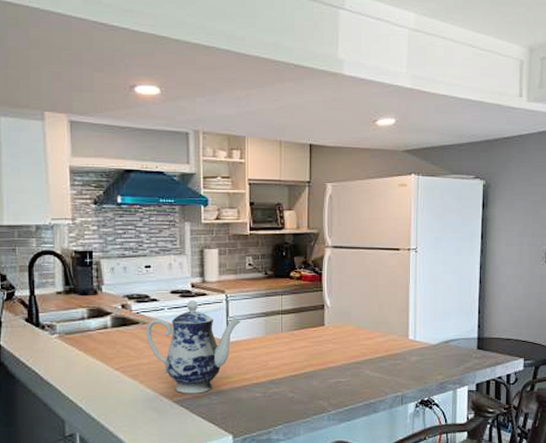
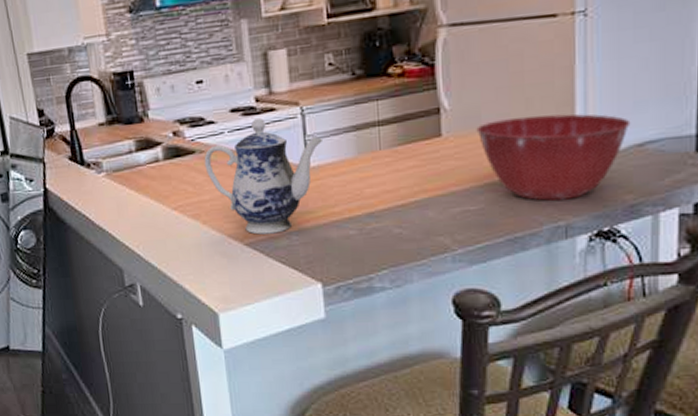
mixing bowl: none [347,317,441,377] -> present [476,113,631,201]

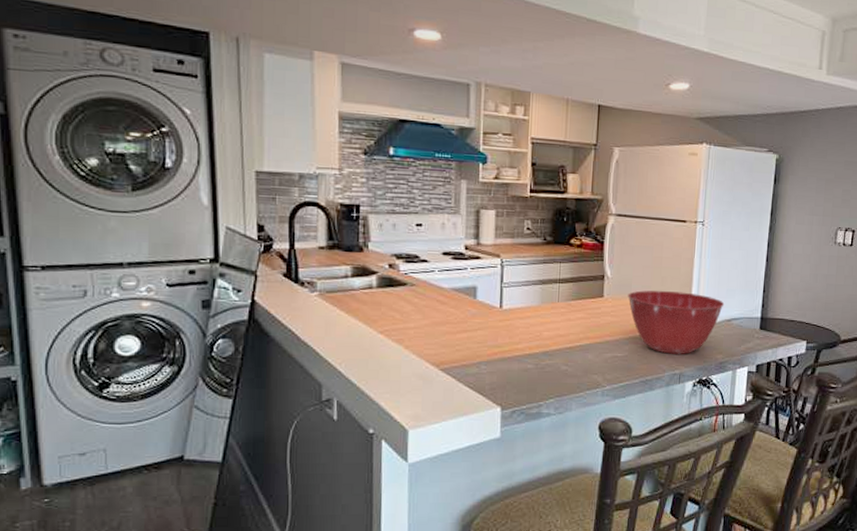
teapot: present [204,119,324,235] -> none [413,264,516,362]

